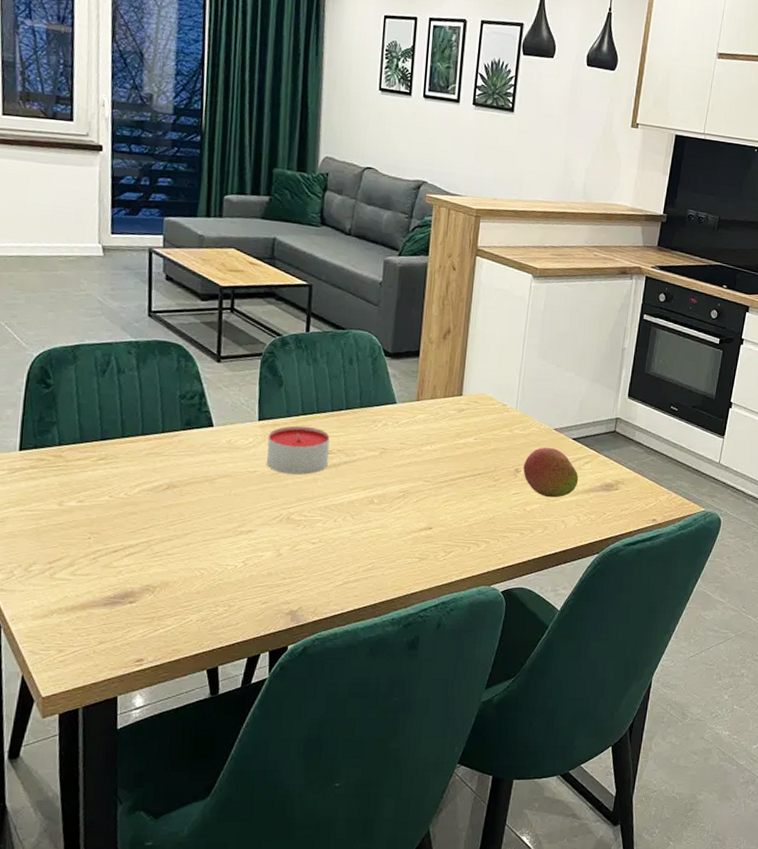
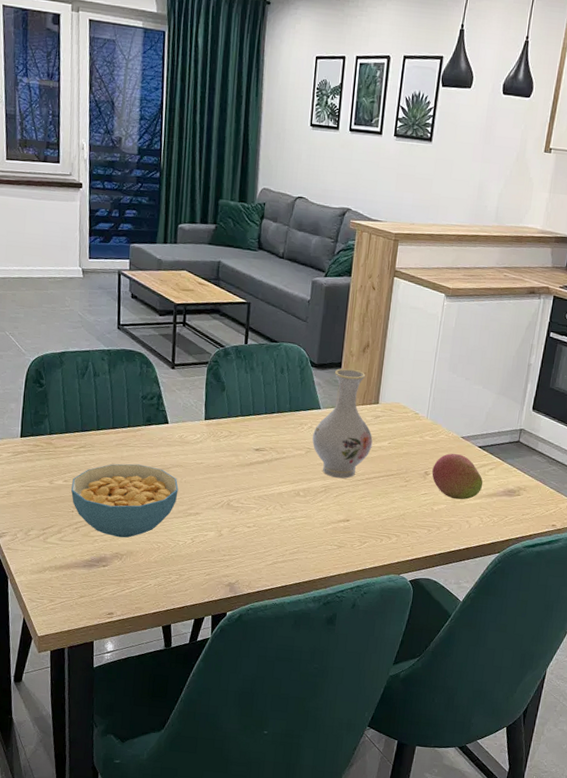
cereal bowl: none [87,476,227,567] -> present [71,463,179,538]
candle: present [266,425,330,475] -> none [211,425,264,468]
vase: none [387,357,457,481] -> present [312,368,373,479]

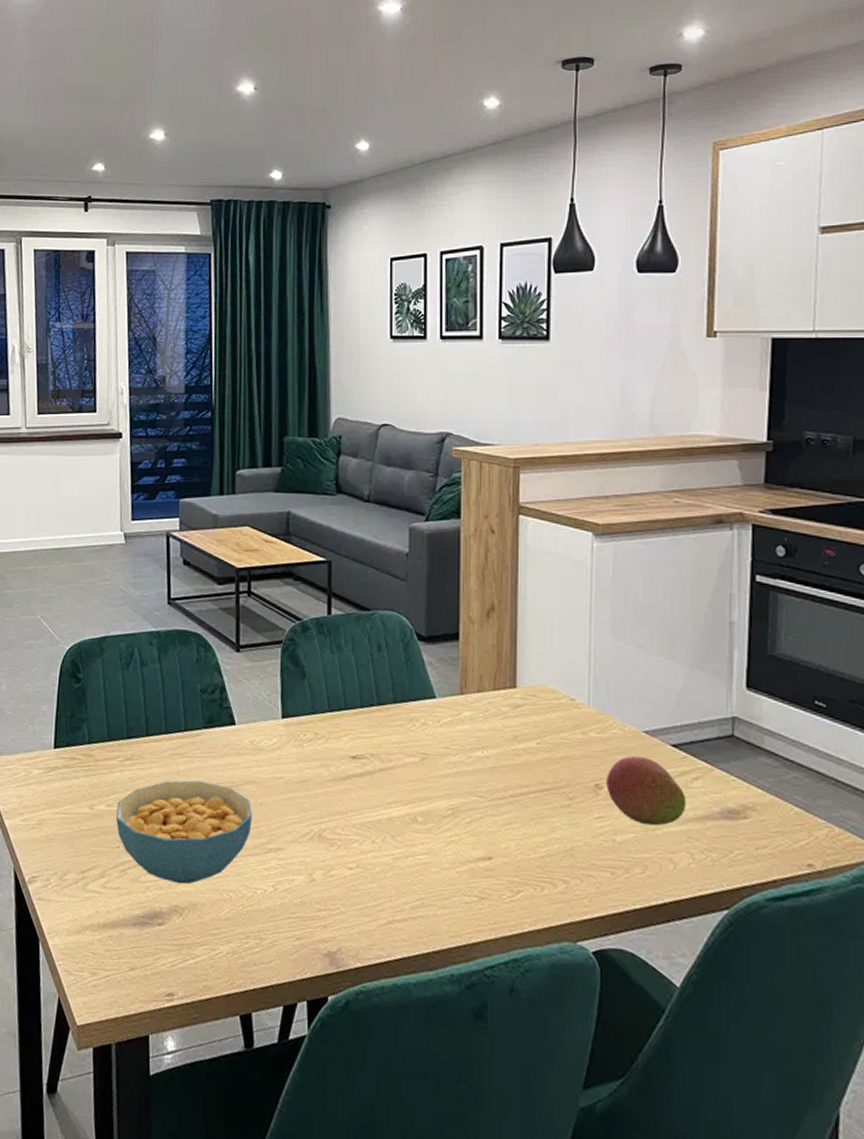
vase: present [312,368,373,479] -> none [428,640,514,796]

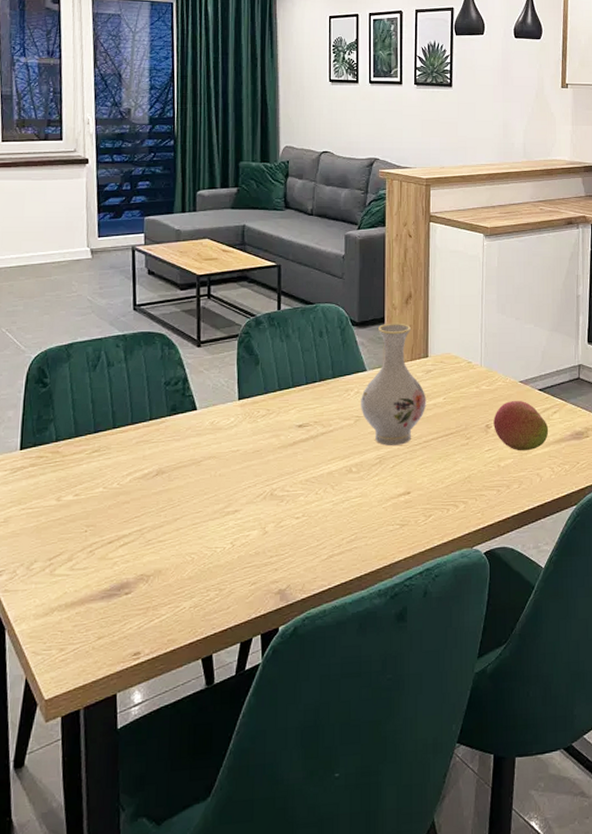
cereal bowl: present [116,780,253,885] -> none [84,462,213,555]
vase: none [428,640,514,796] -> present [361,323,427,446]

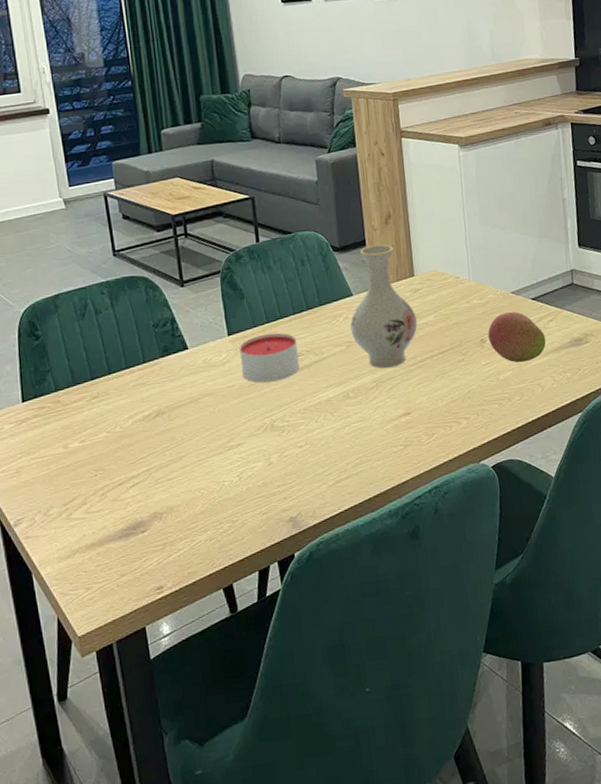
candle: none [247,401,306,450] -> present [239,332,300,383]

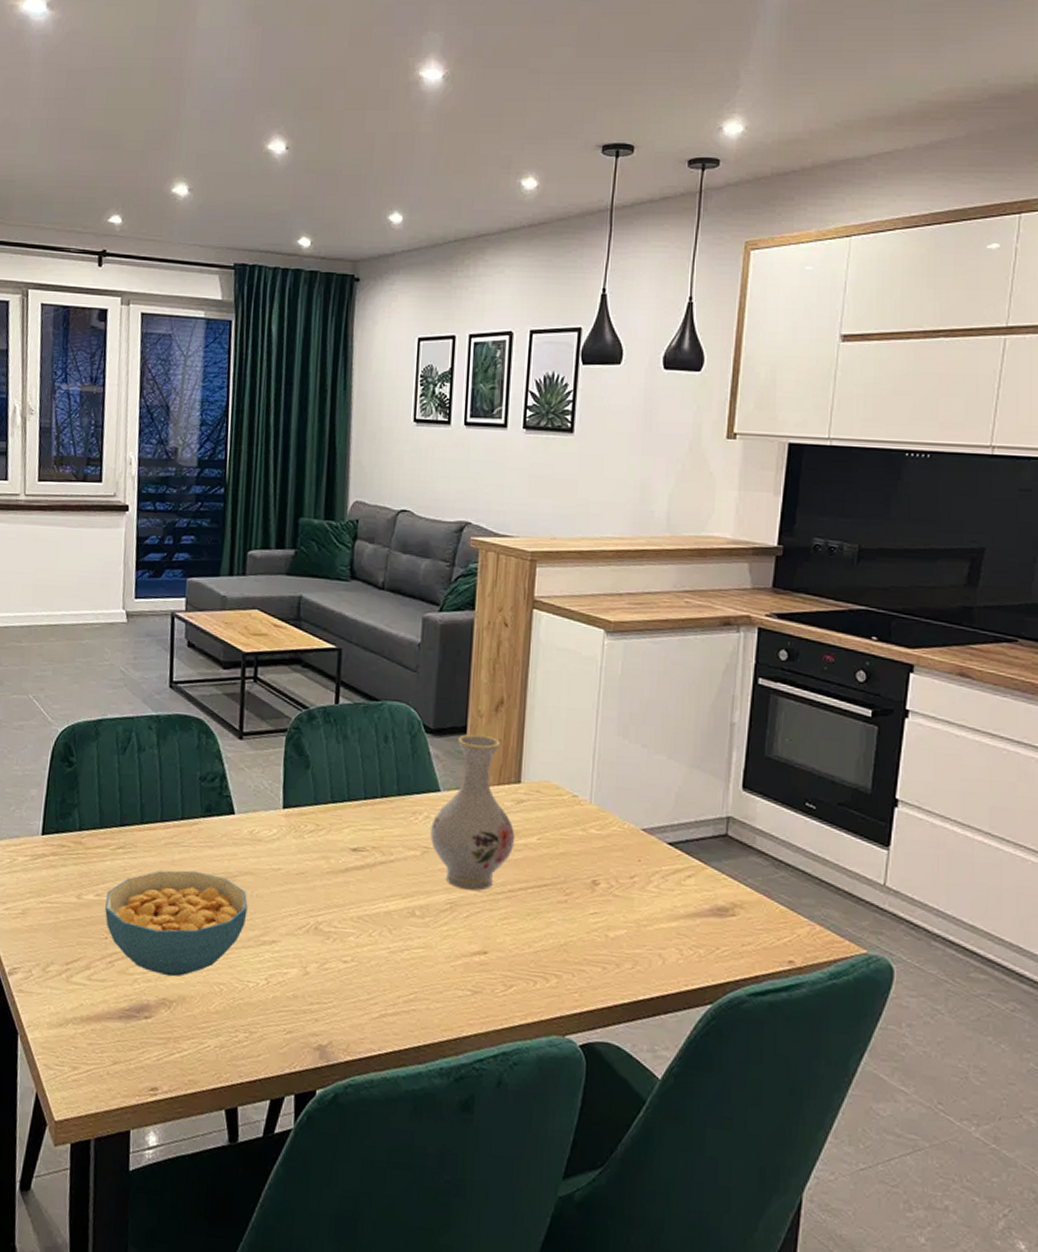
cereal bowl: none [89,402,213,494] -> present [105,870,248,977]
candle: present [239,332,300,383] -> none [291,815,363,876]
fruit: present [488,312,546,363] -> none [603,853,679,923]

